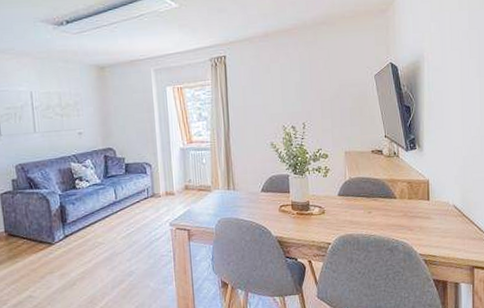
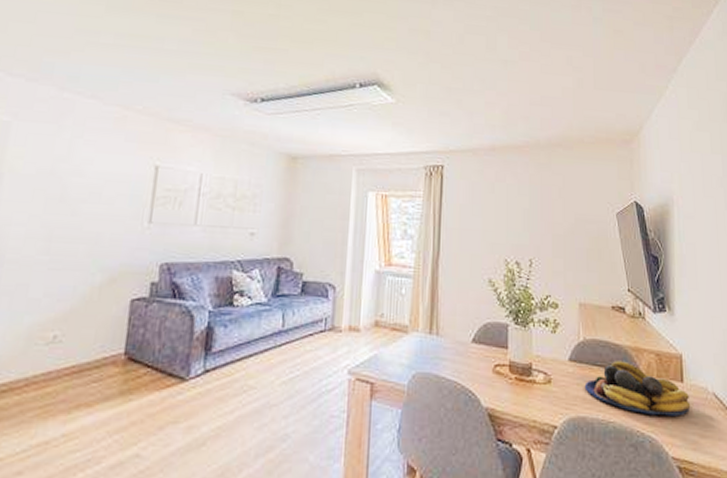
fruit bowl: none [351,190,435,227] -> present [584,360,691,416]

